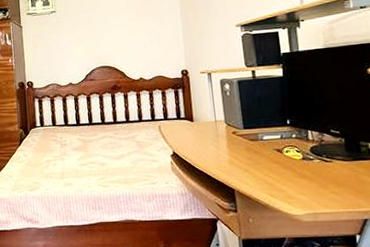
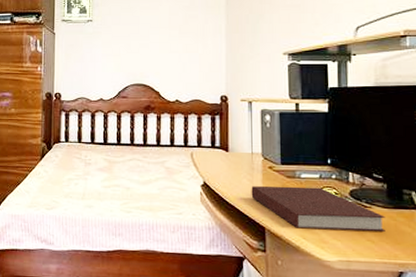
notebook: none [217,147,347,187] -> present [251,186,386,232]

